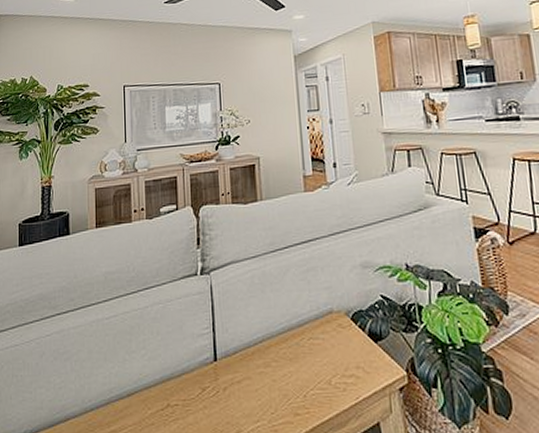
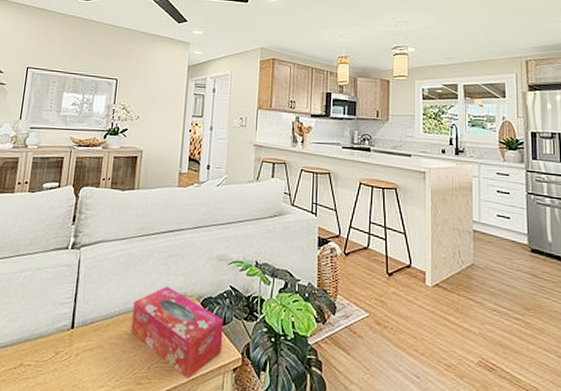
tissue box: none [276,303,384,404] -> present [131,286,224,379]

